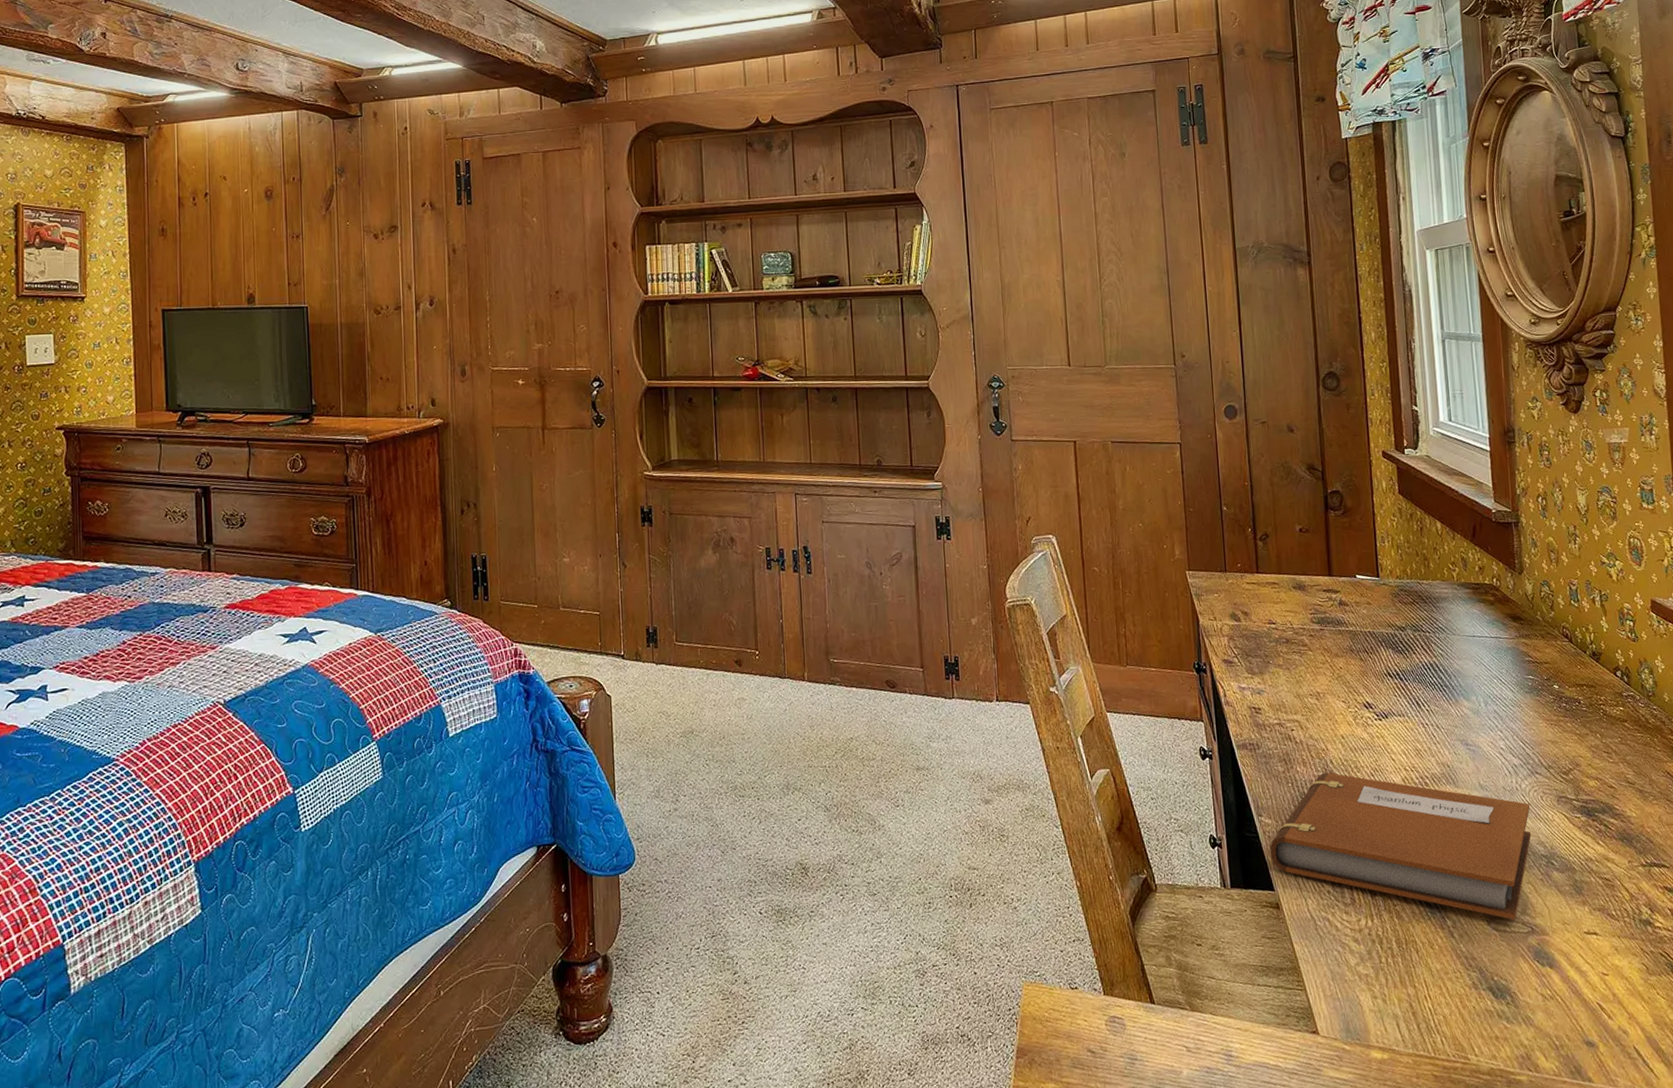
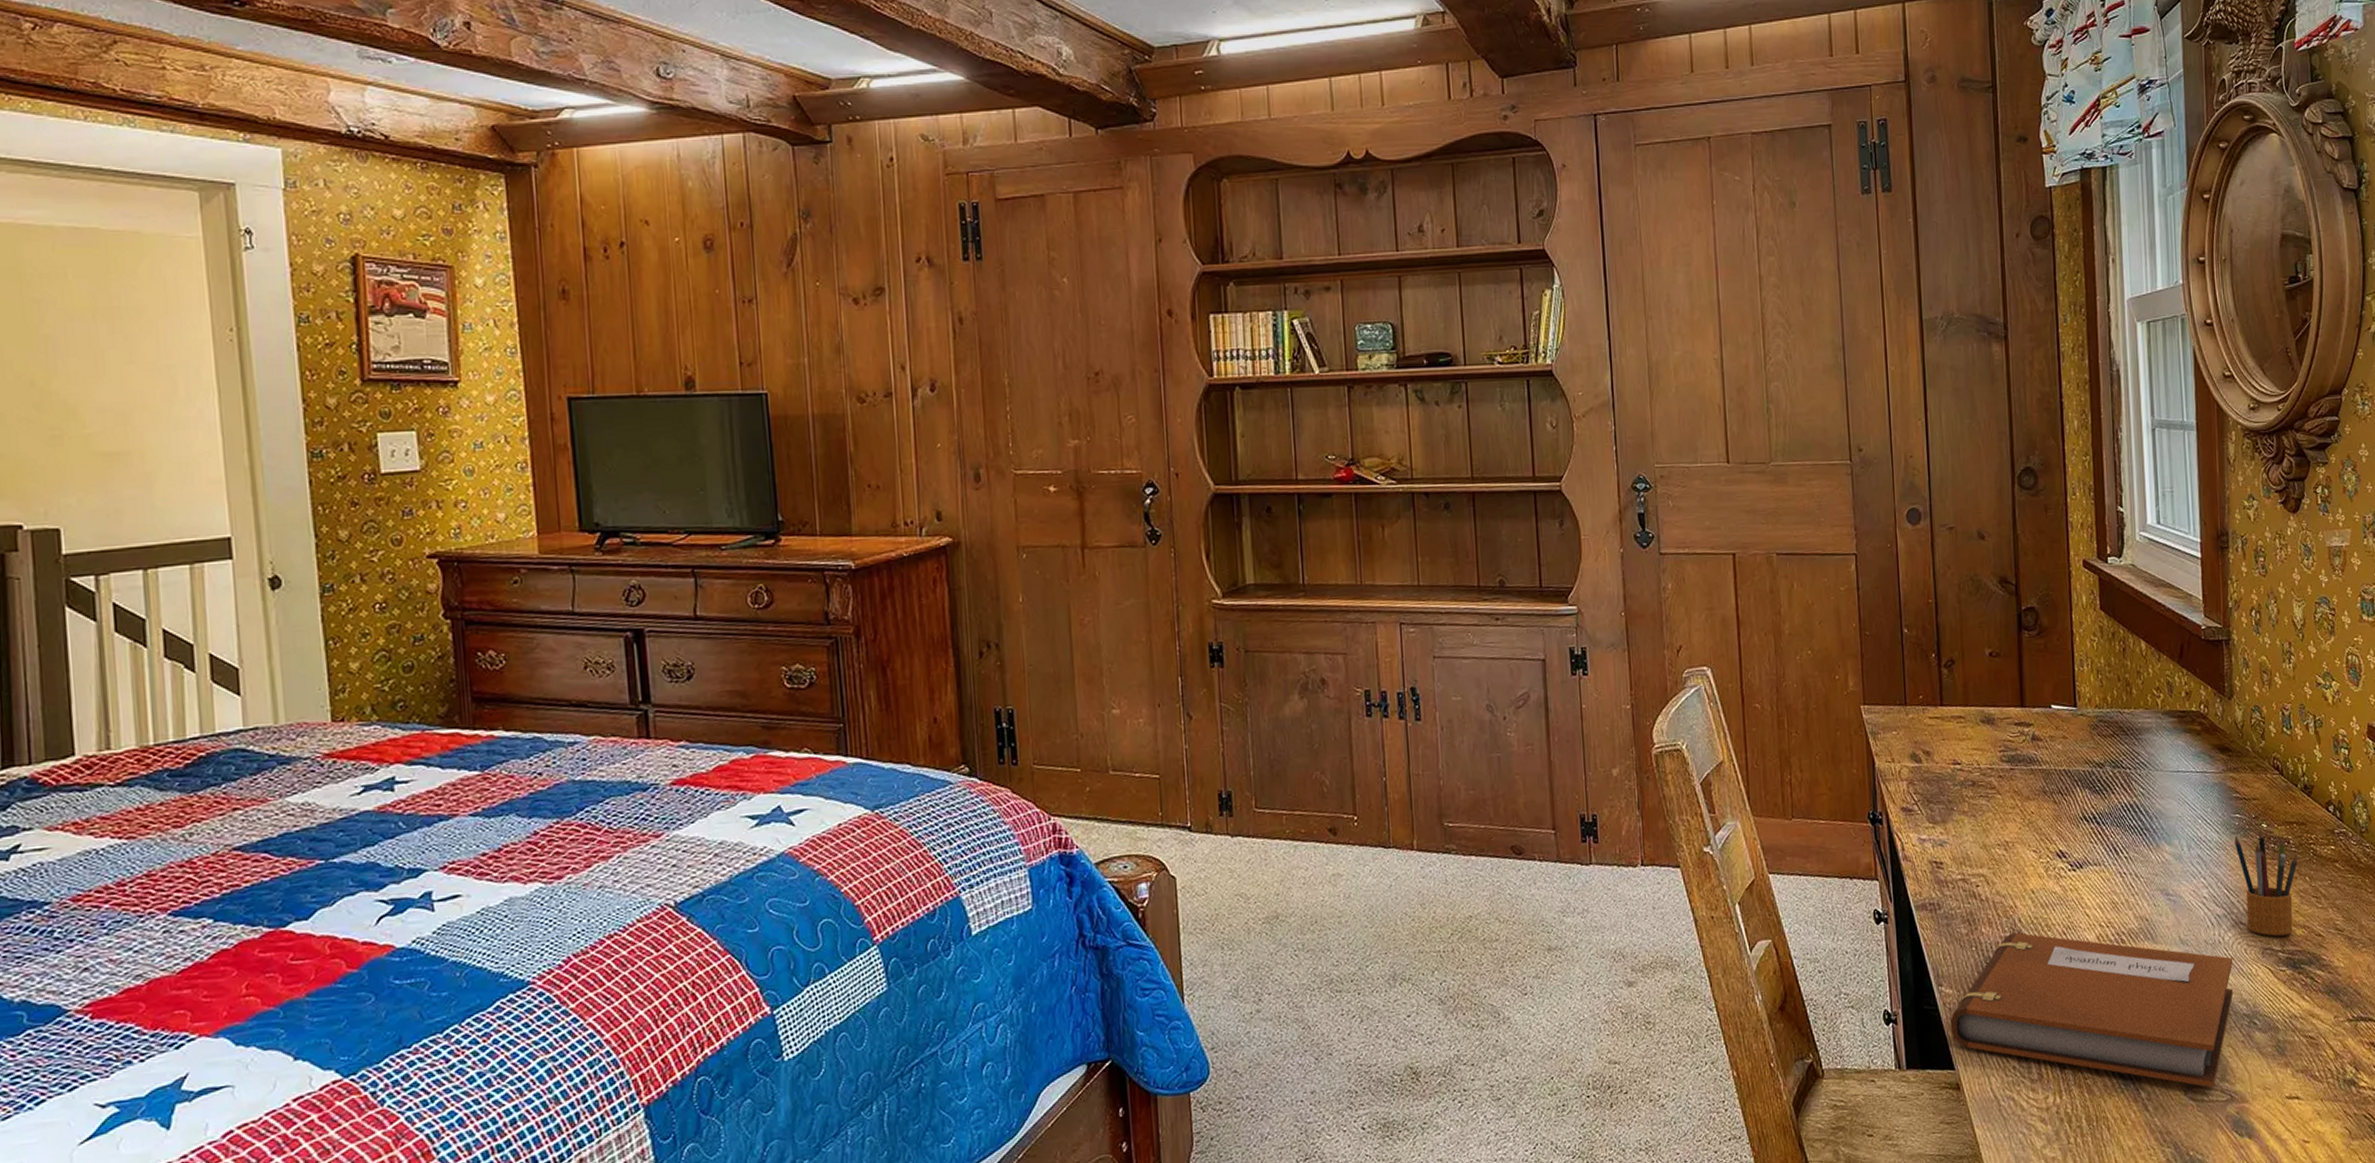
pencil box: none [1528,690,1589,786] -> present [2234,830,2298,936]

